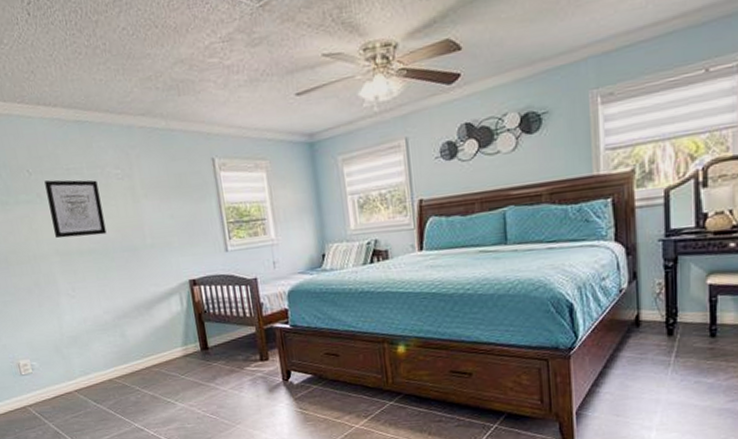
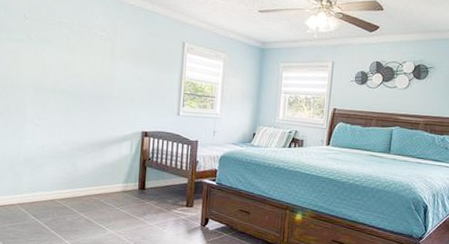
wall art: present [44,180,107,239] -> none [35,27,83,81]

